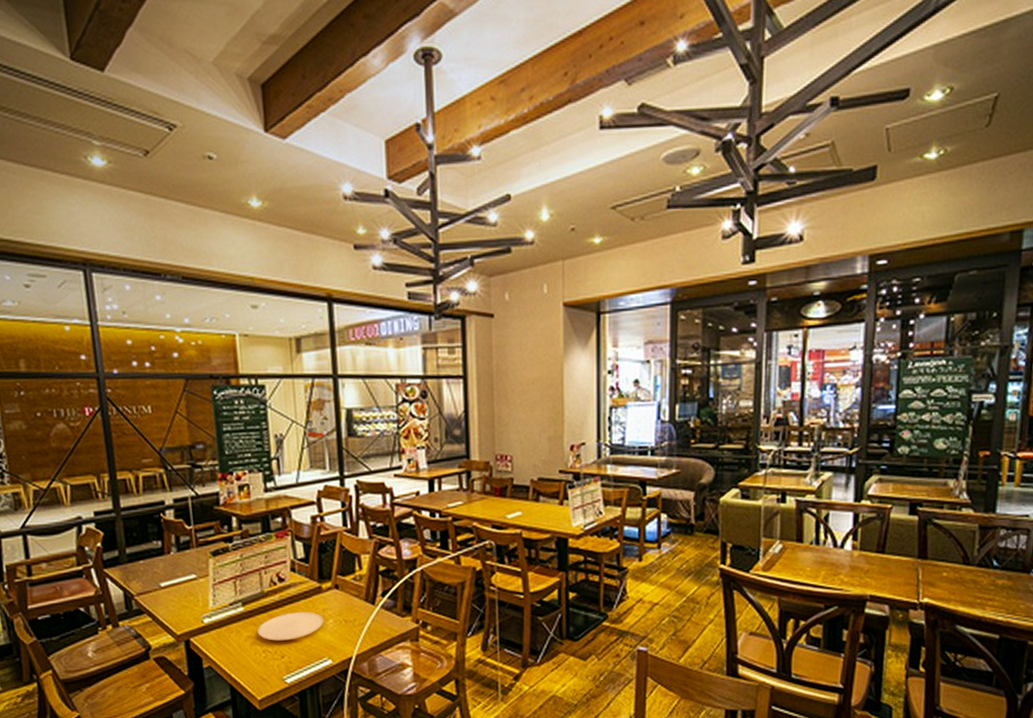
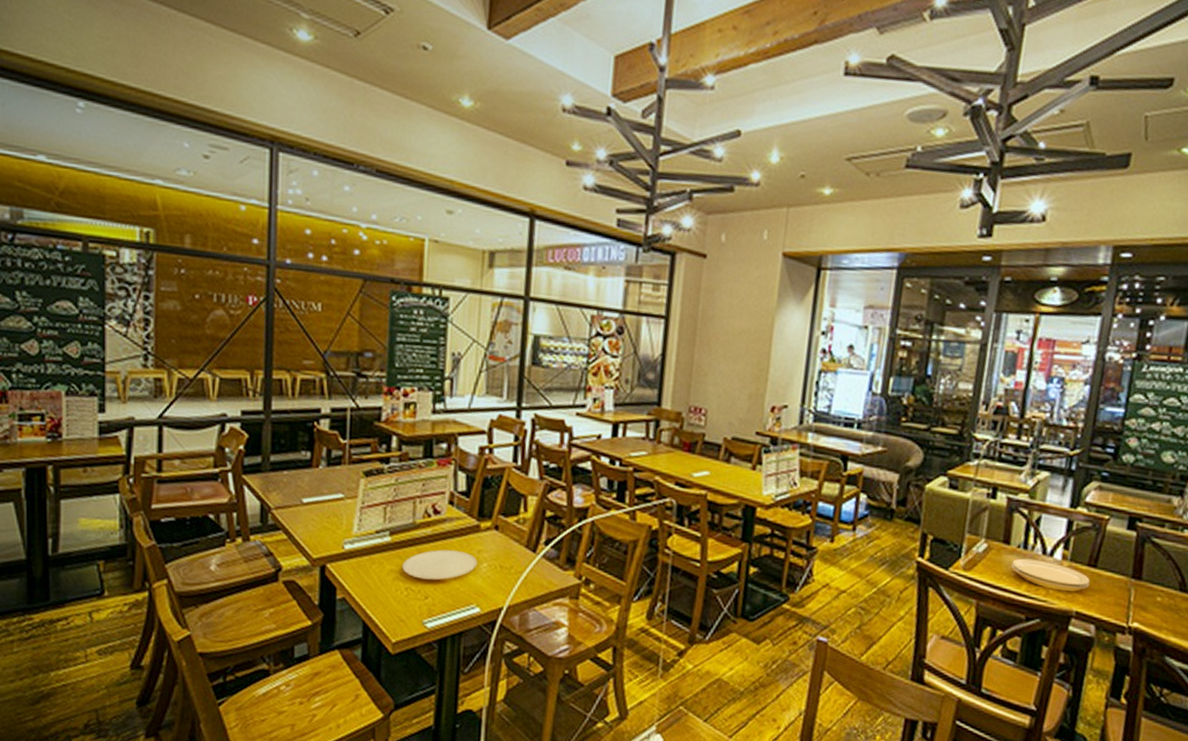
plate: none [806,553,880,579] -> present [1011,558,1090,592]

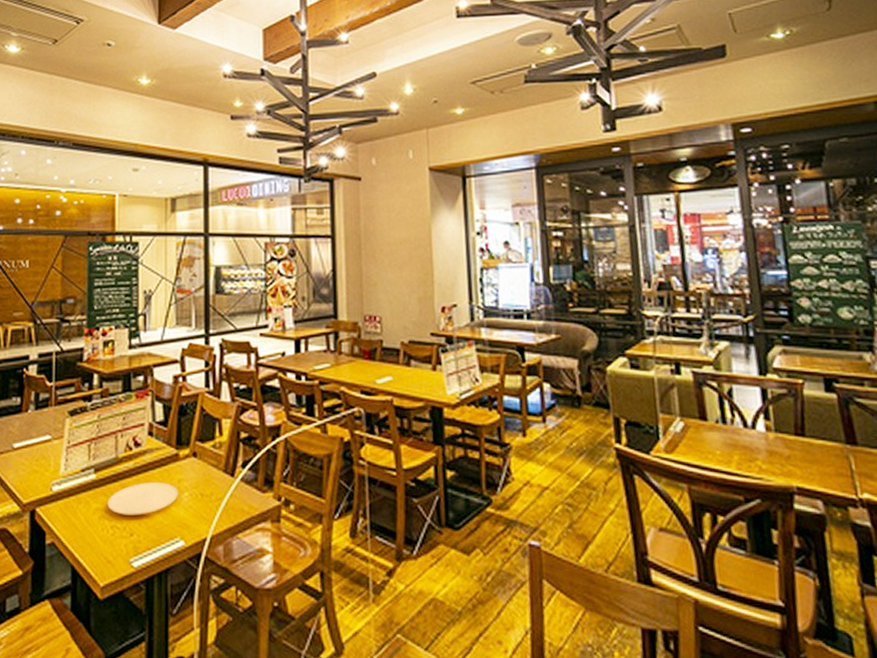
plate: present [1011,558,1090,592] -> none [714,434,803,466]

